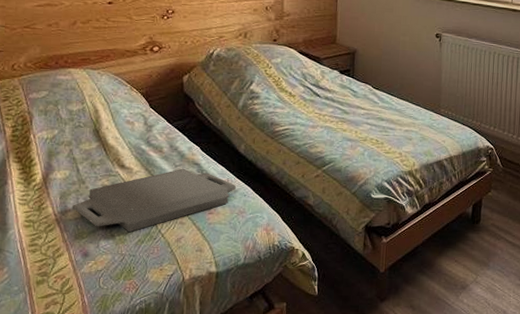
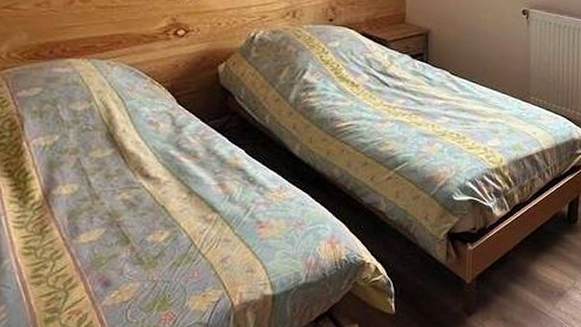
serving tray: present [72,168,236,233] -> none [84,175,291,255]

